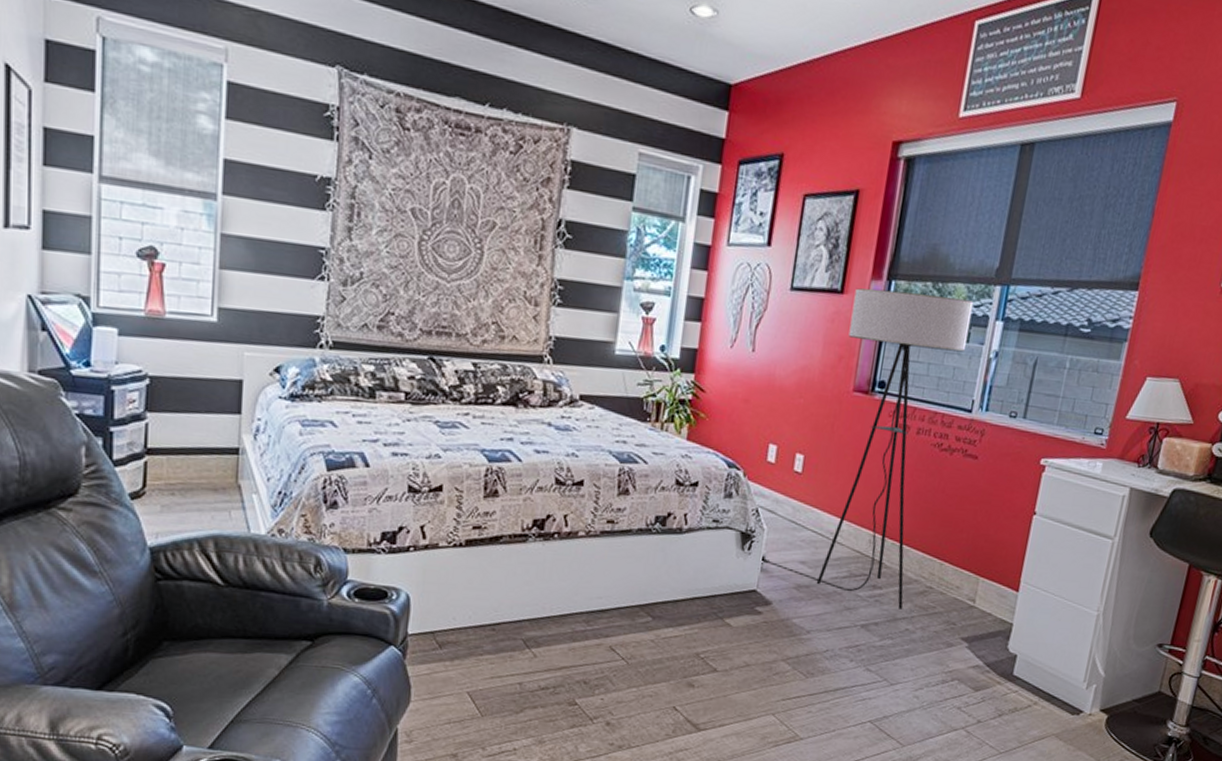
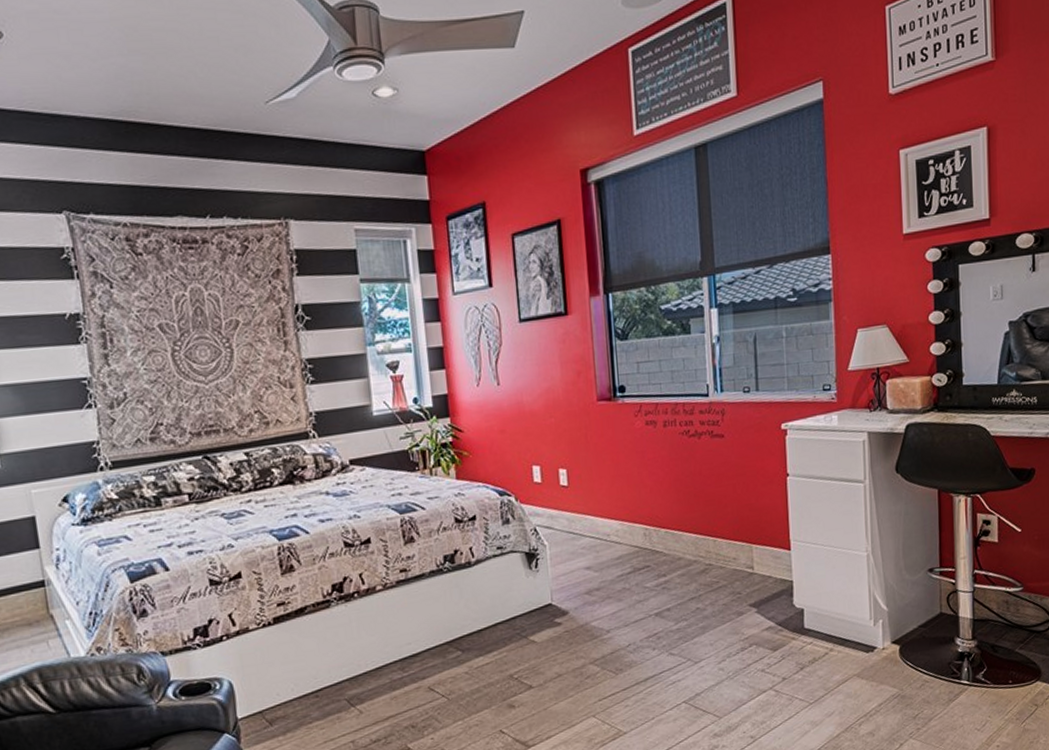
floor lamp: present [757,288,974,610] -> none [548,296,690,591]

